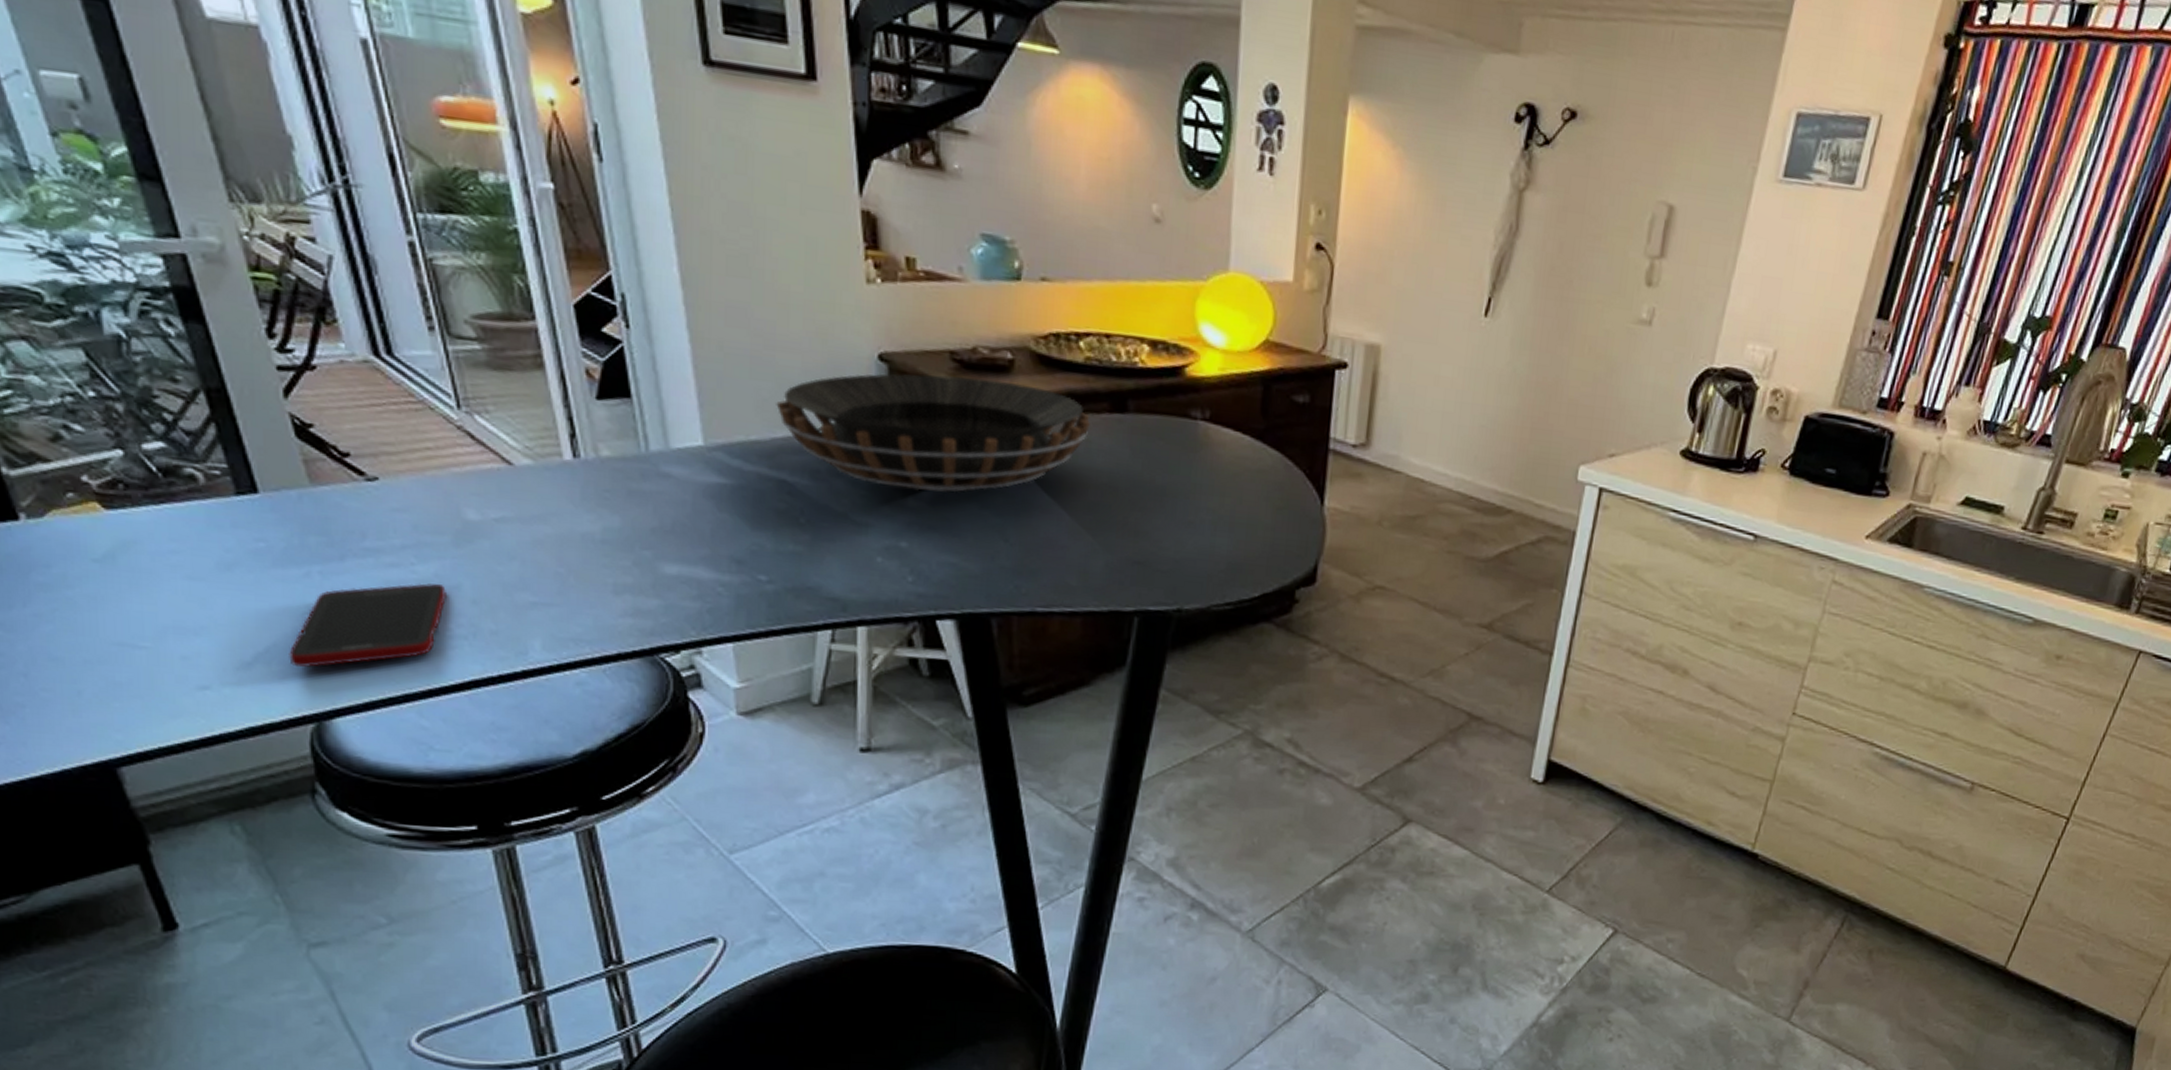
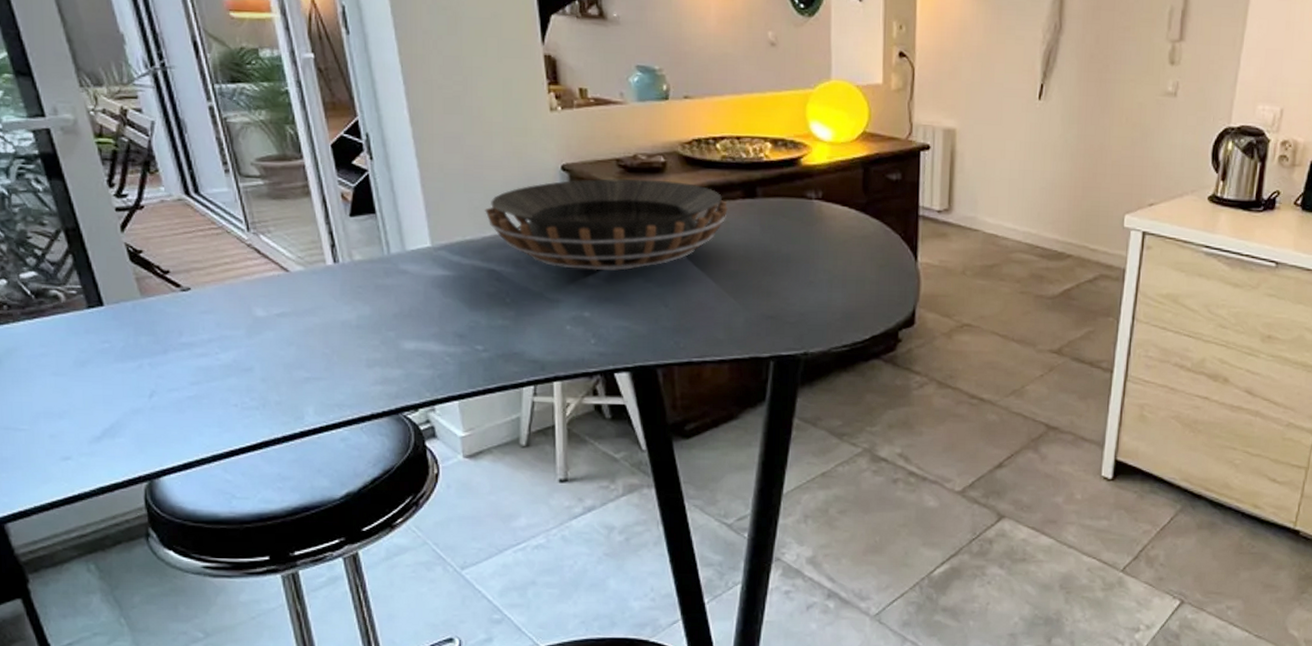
cell phone: present [289,583,448,667] -> none [128,367,243,438]

